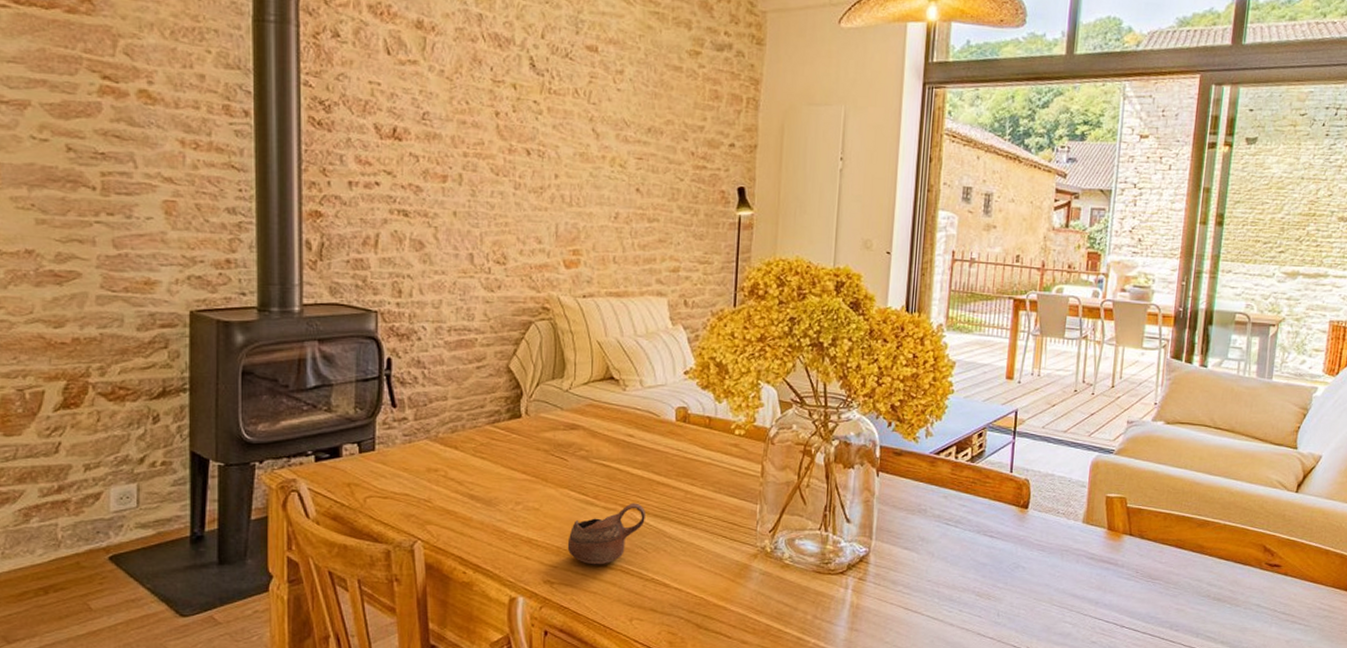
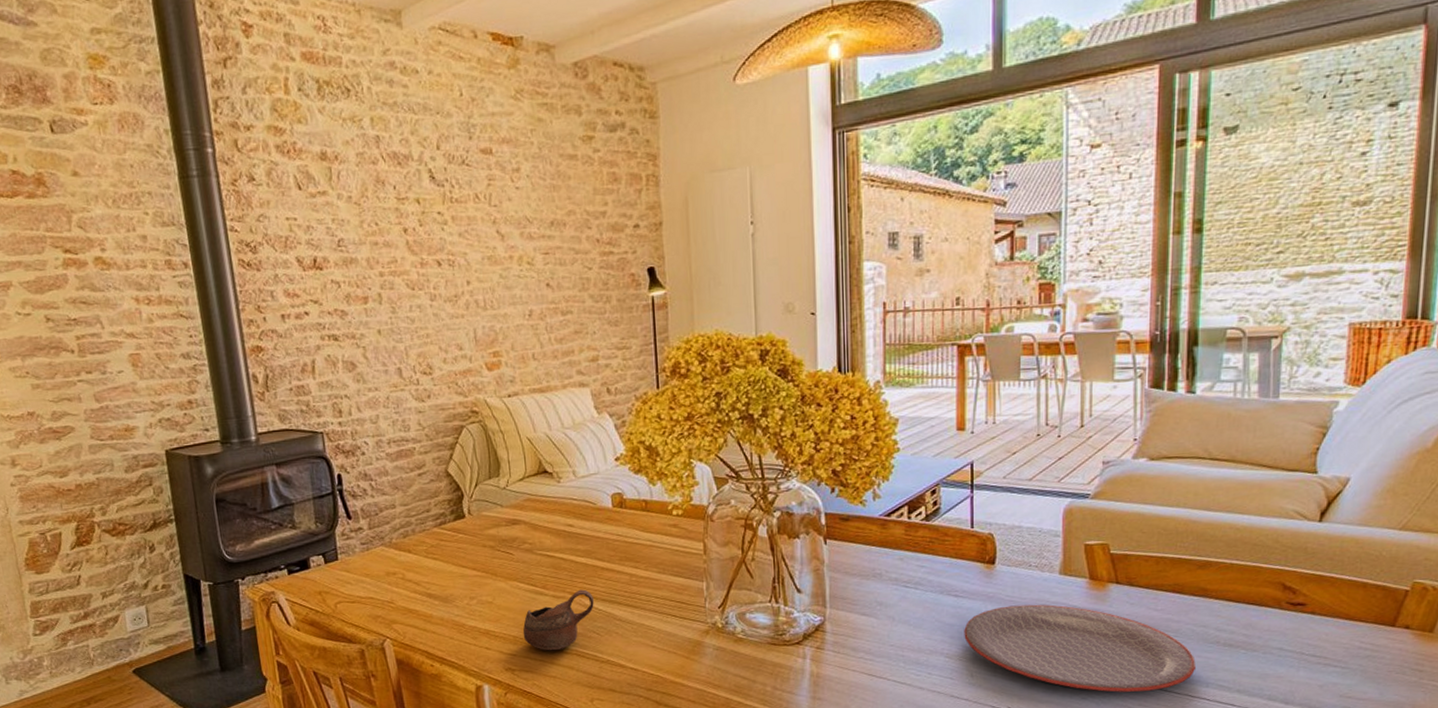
plate: none [995,549,1190,638] -> present [964,604,1196,692]

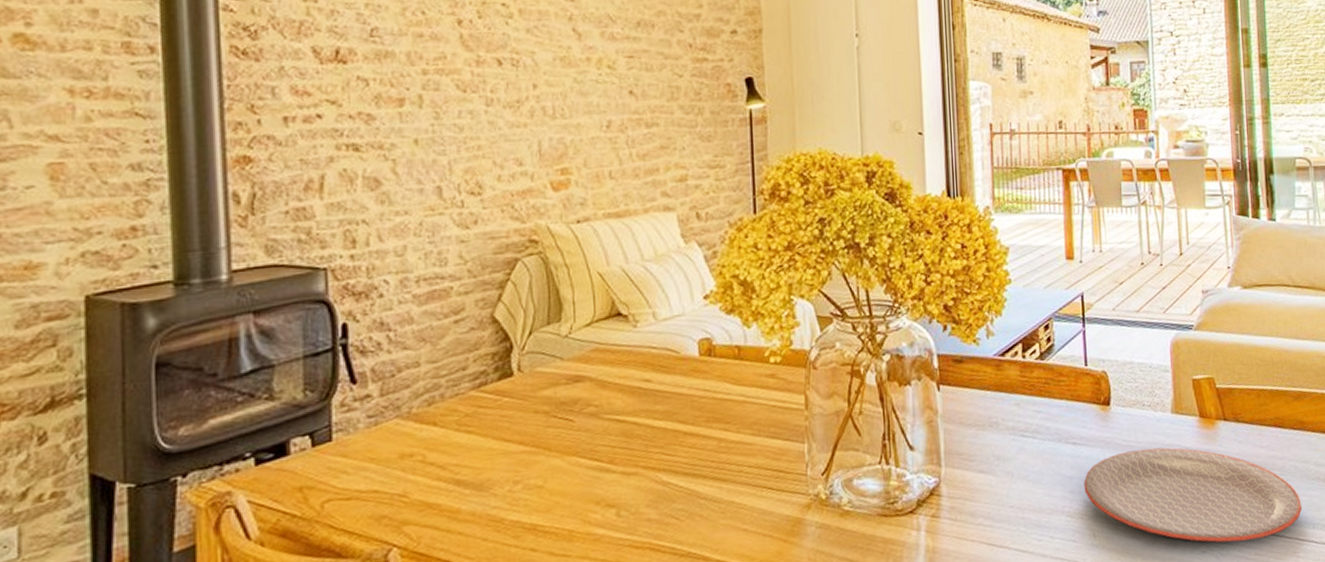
cup: present [523,589,594,651] -> none [581,461,674,547]

